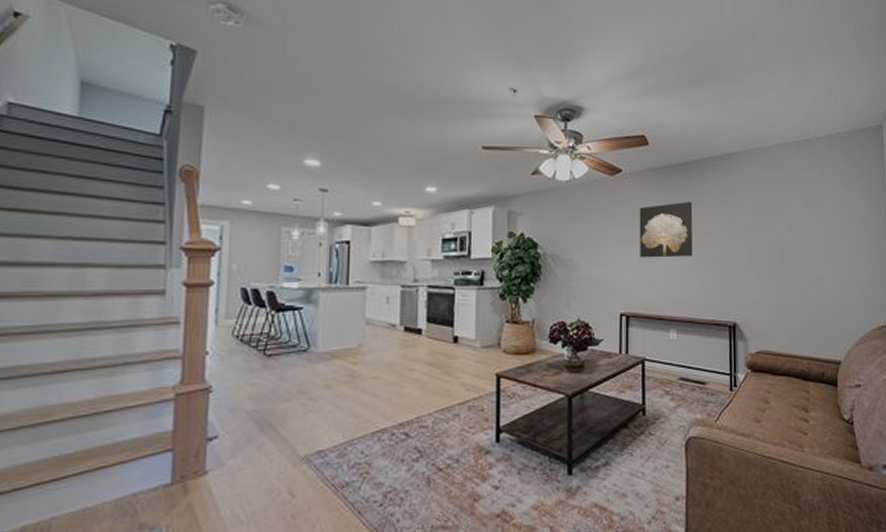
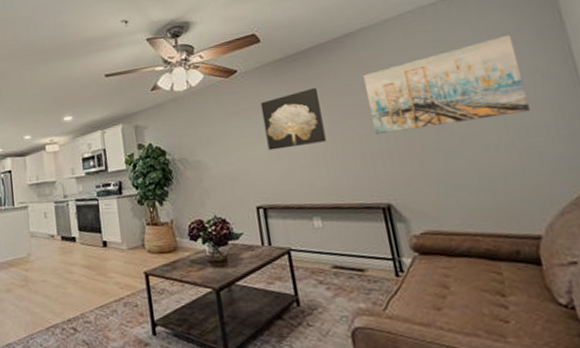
wall art: none [733,183,851,256] -> present [363,34,530,134]

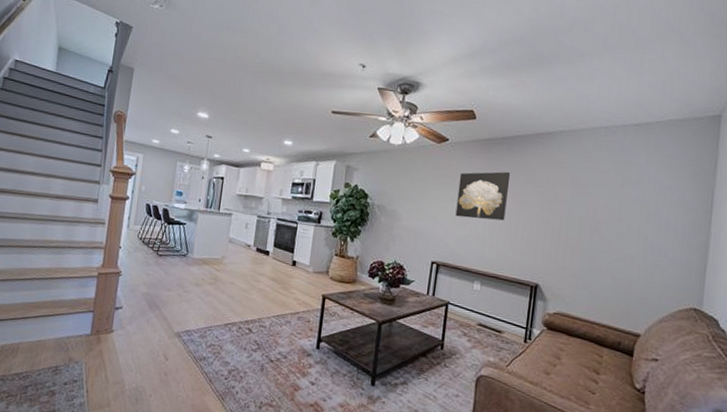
wall art: present [363,34,530,134] -> none [544,168,675,236]

